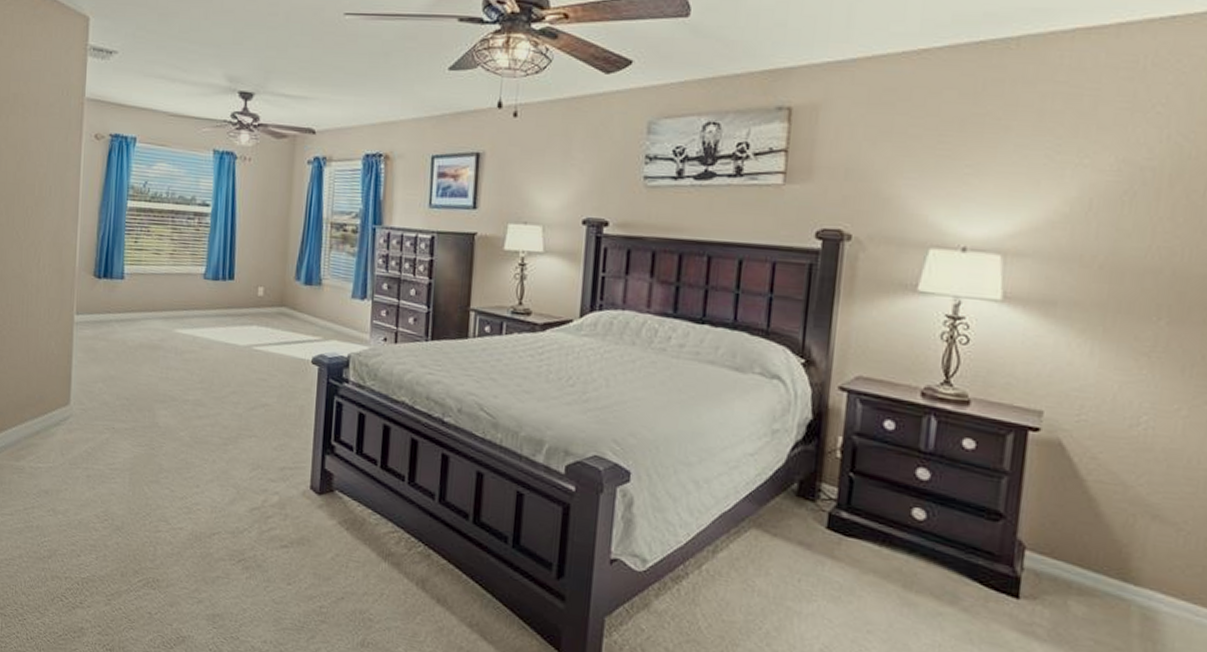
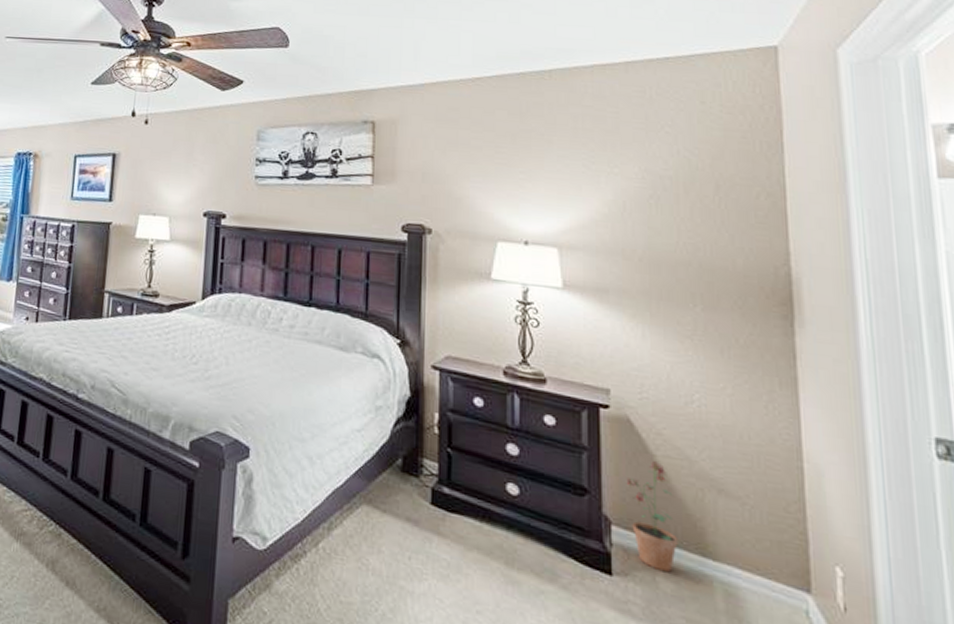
potted plant: none [1047,486,1098,597] -> present [626,461,678,573]

